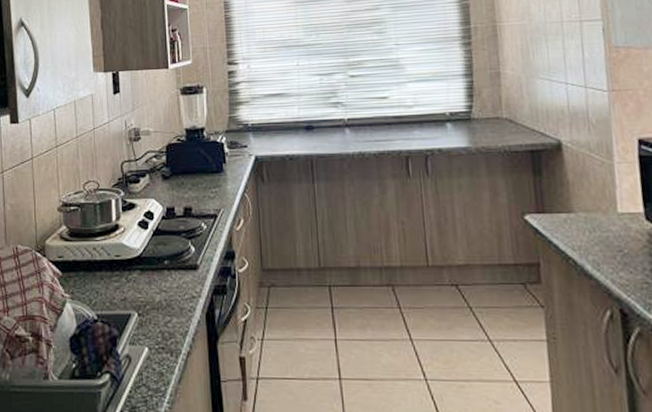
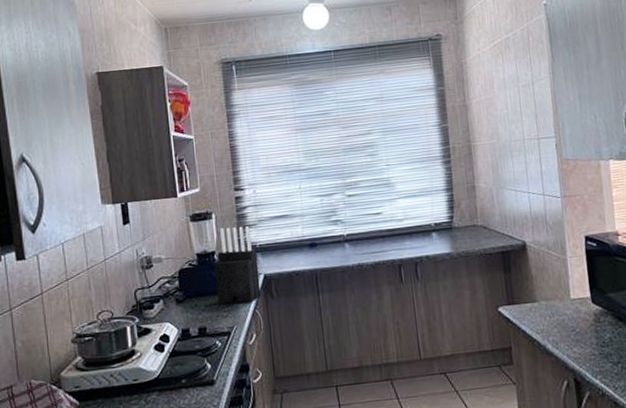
knife block: none [203,102,251,186] -> present [214,226,261,304]

